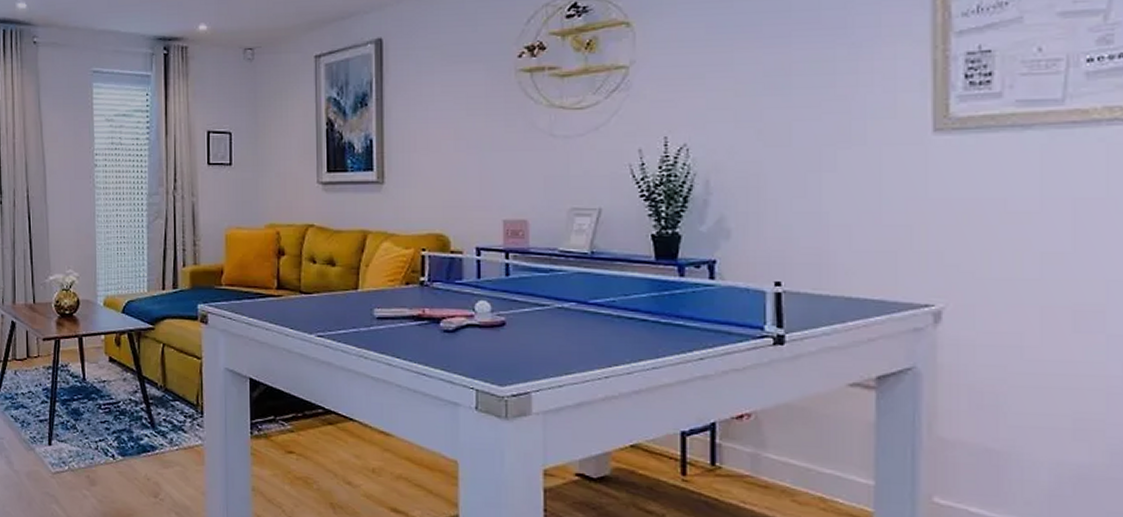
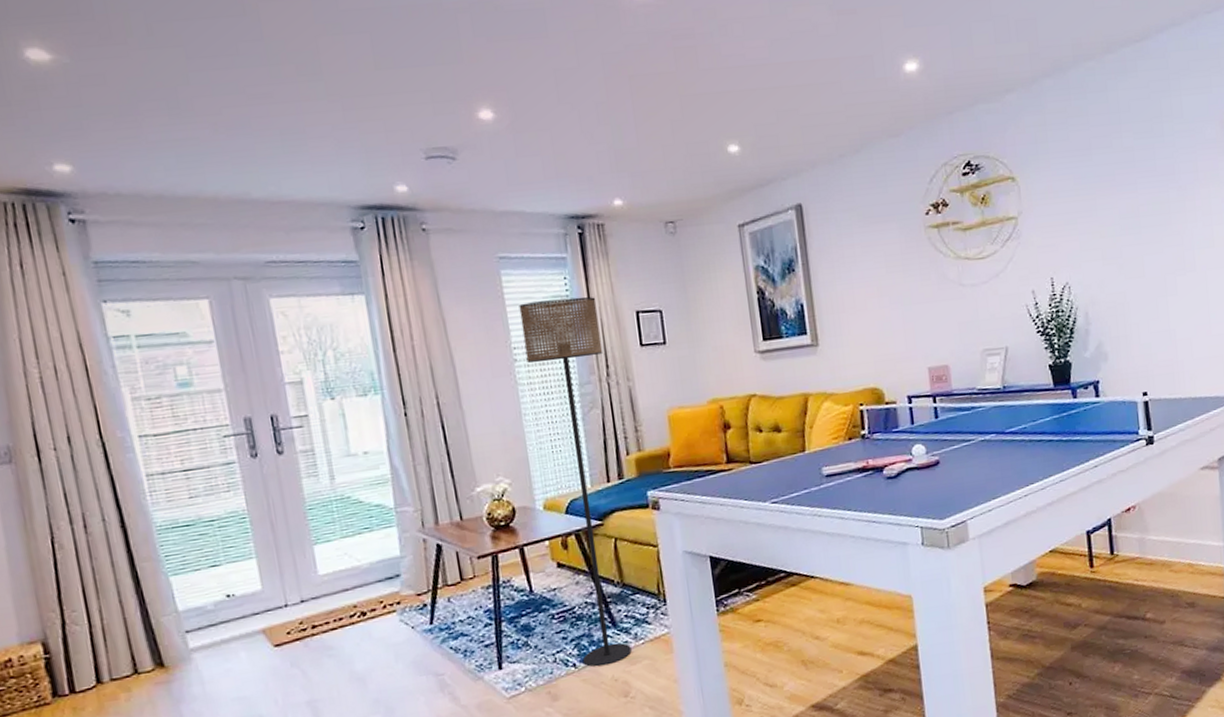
floor lamp: none [104,113,173,464] -> present [519,297,632,667]

